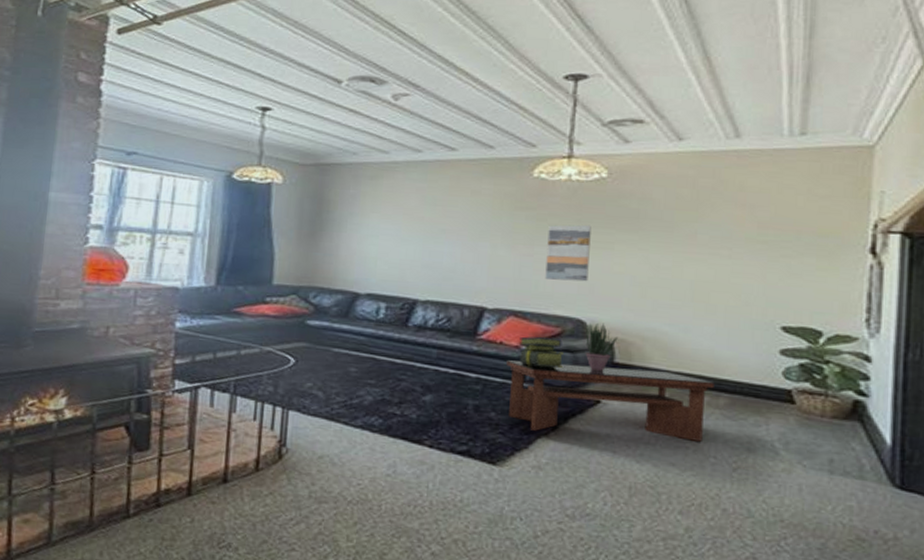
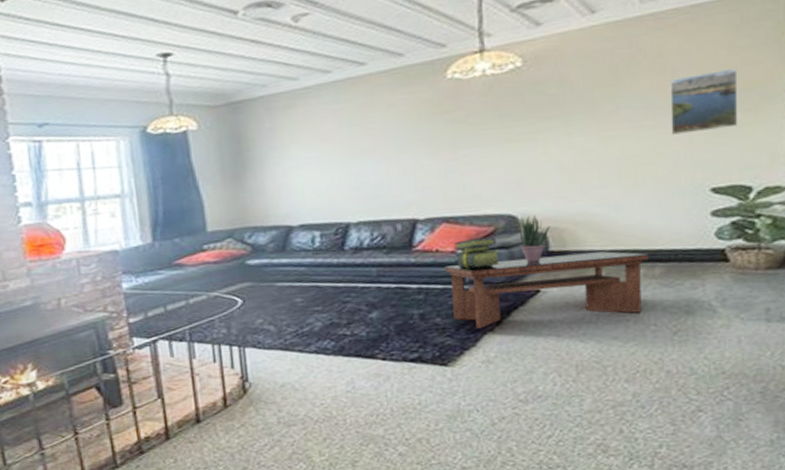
wall art: present [545,224,591,282] -> none [469,118,515,181]
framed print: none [746,213,815,271] -> present [670,67,738,135]

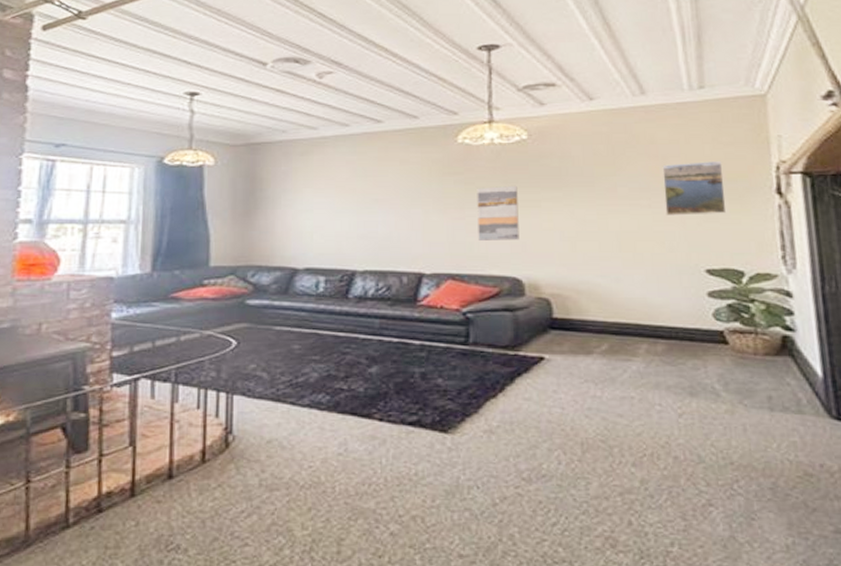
coffee table: present [445,251,649,329] -> none [449,323,651,394]
stack of books: present [454,237,501,269] -> none [459,297,505,329]
wall art: none [469,118,515,181] -> present [477,185,519,240]
potted plant: present [518,214,550,263] -> none [523,279,554,329]

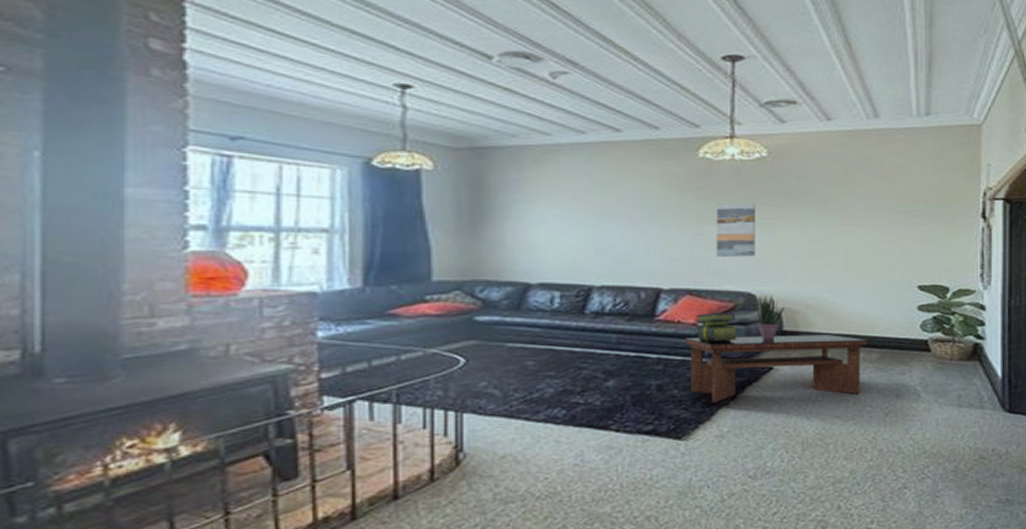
coffee table: none [449,323,651,394] -> present [685,335,867,402]
stack of books: none [459,297,505,329] -> present [696,312,738,342]
potted plant: none [523,279,554,329] -> present [757,294,785,341]
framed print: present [662,160,727,216] -> none [888,185,940,236]

